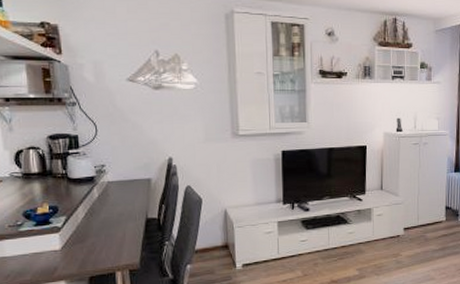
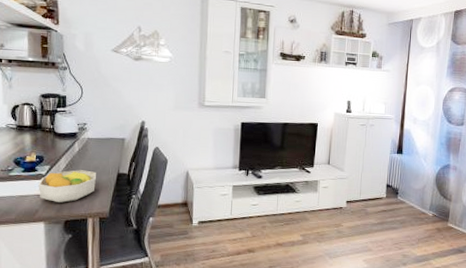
fruit bowl: none [54,218,122,257] -> present [38,170,96,203]

